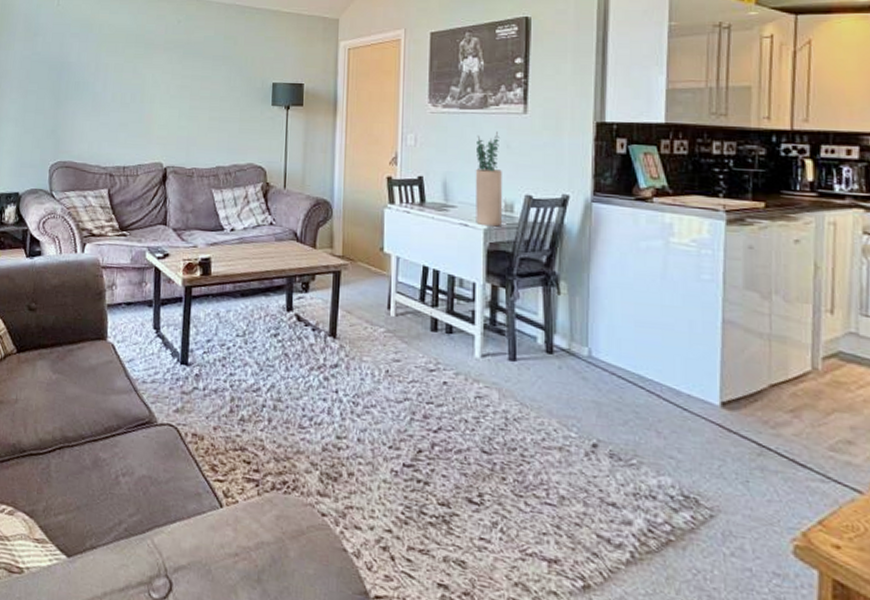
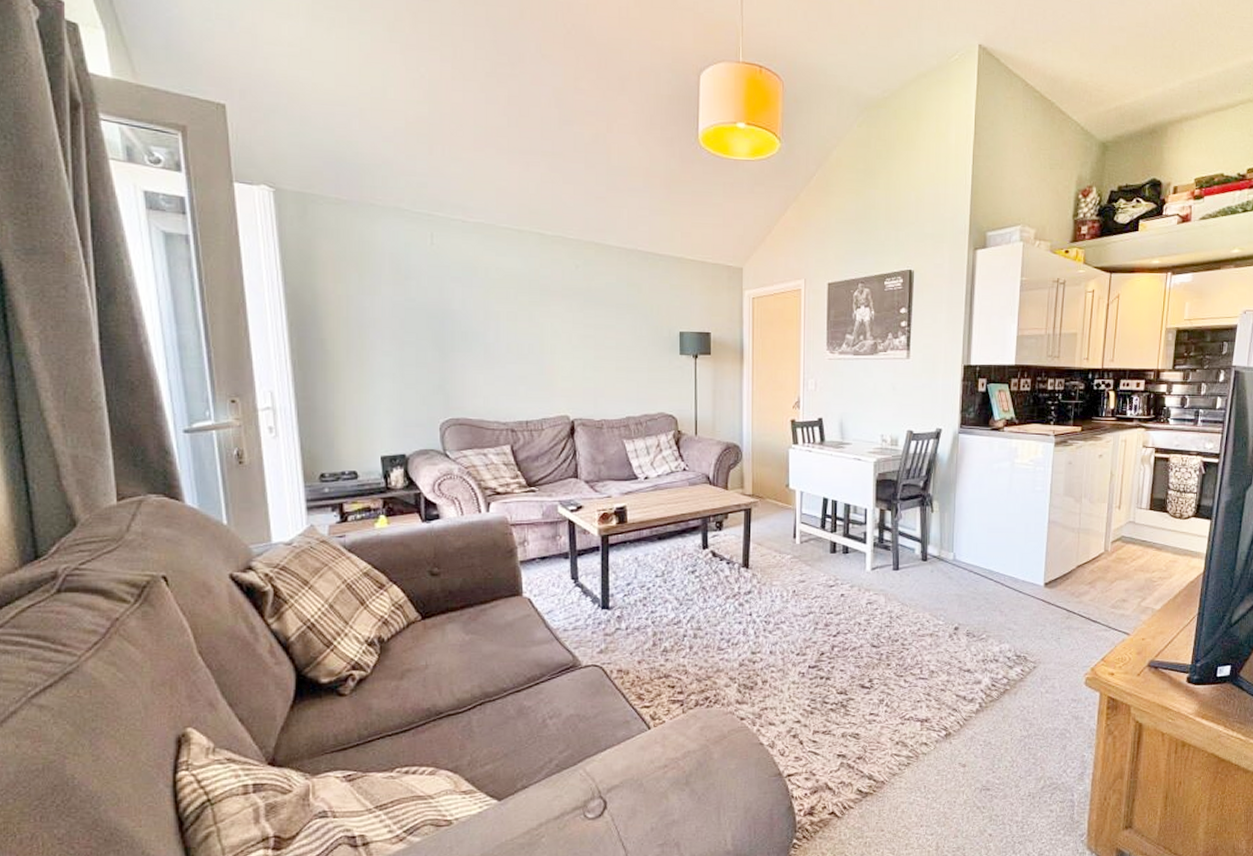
vase: present [475,131,503,227] -> none [866,375,890,459]

